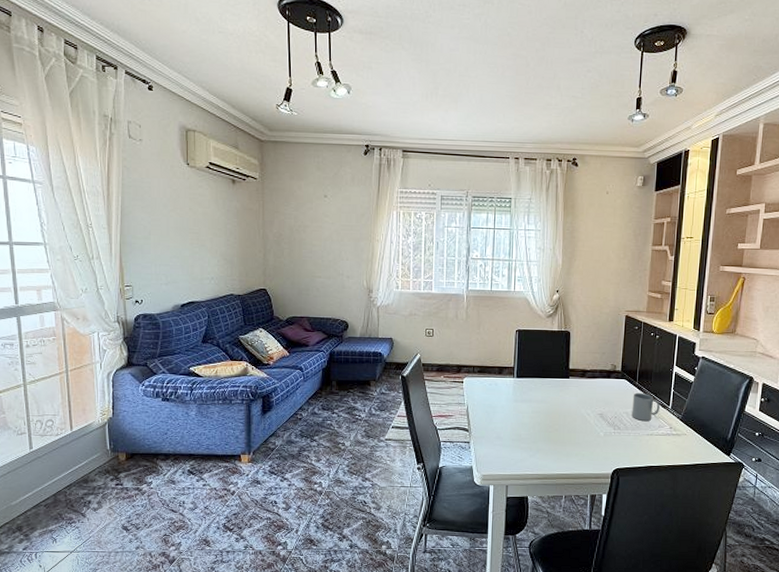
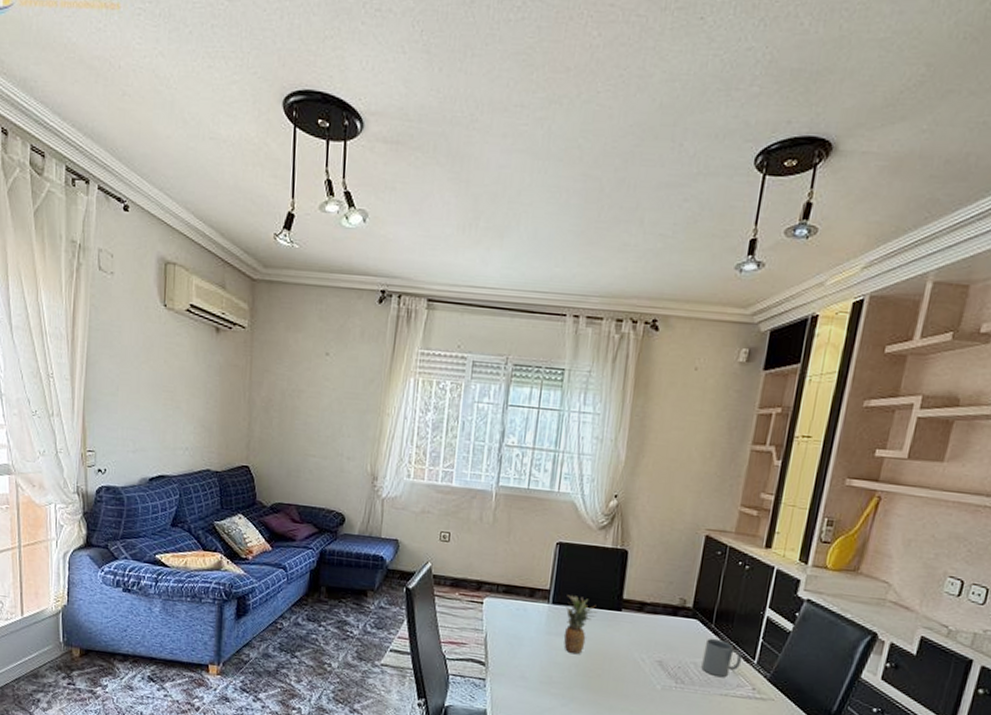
fruit: none [527,370,551,414] -> present [563,595,597,654]

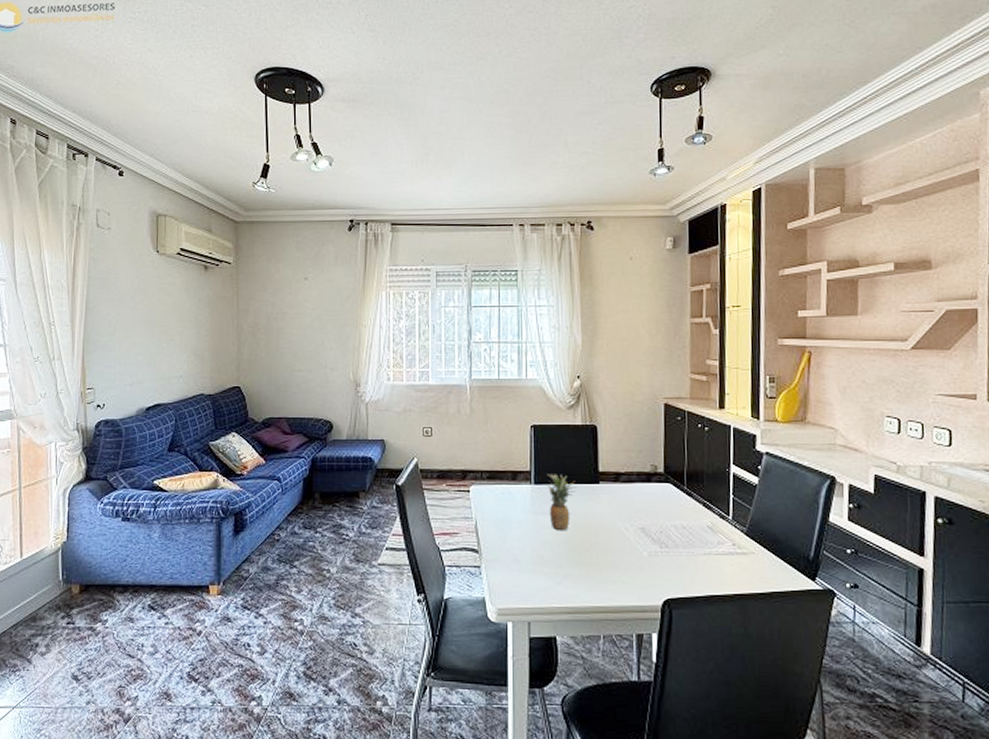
mug: present [701,638,742,677] -> none [681,499,717,536]

